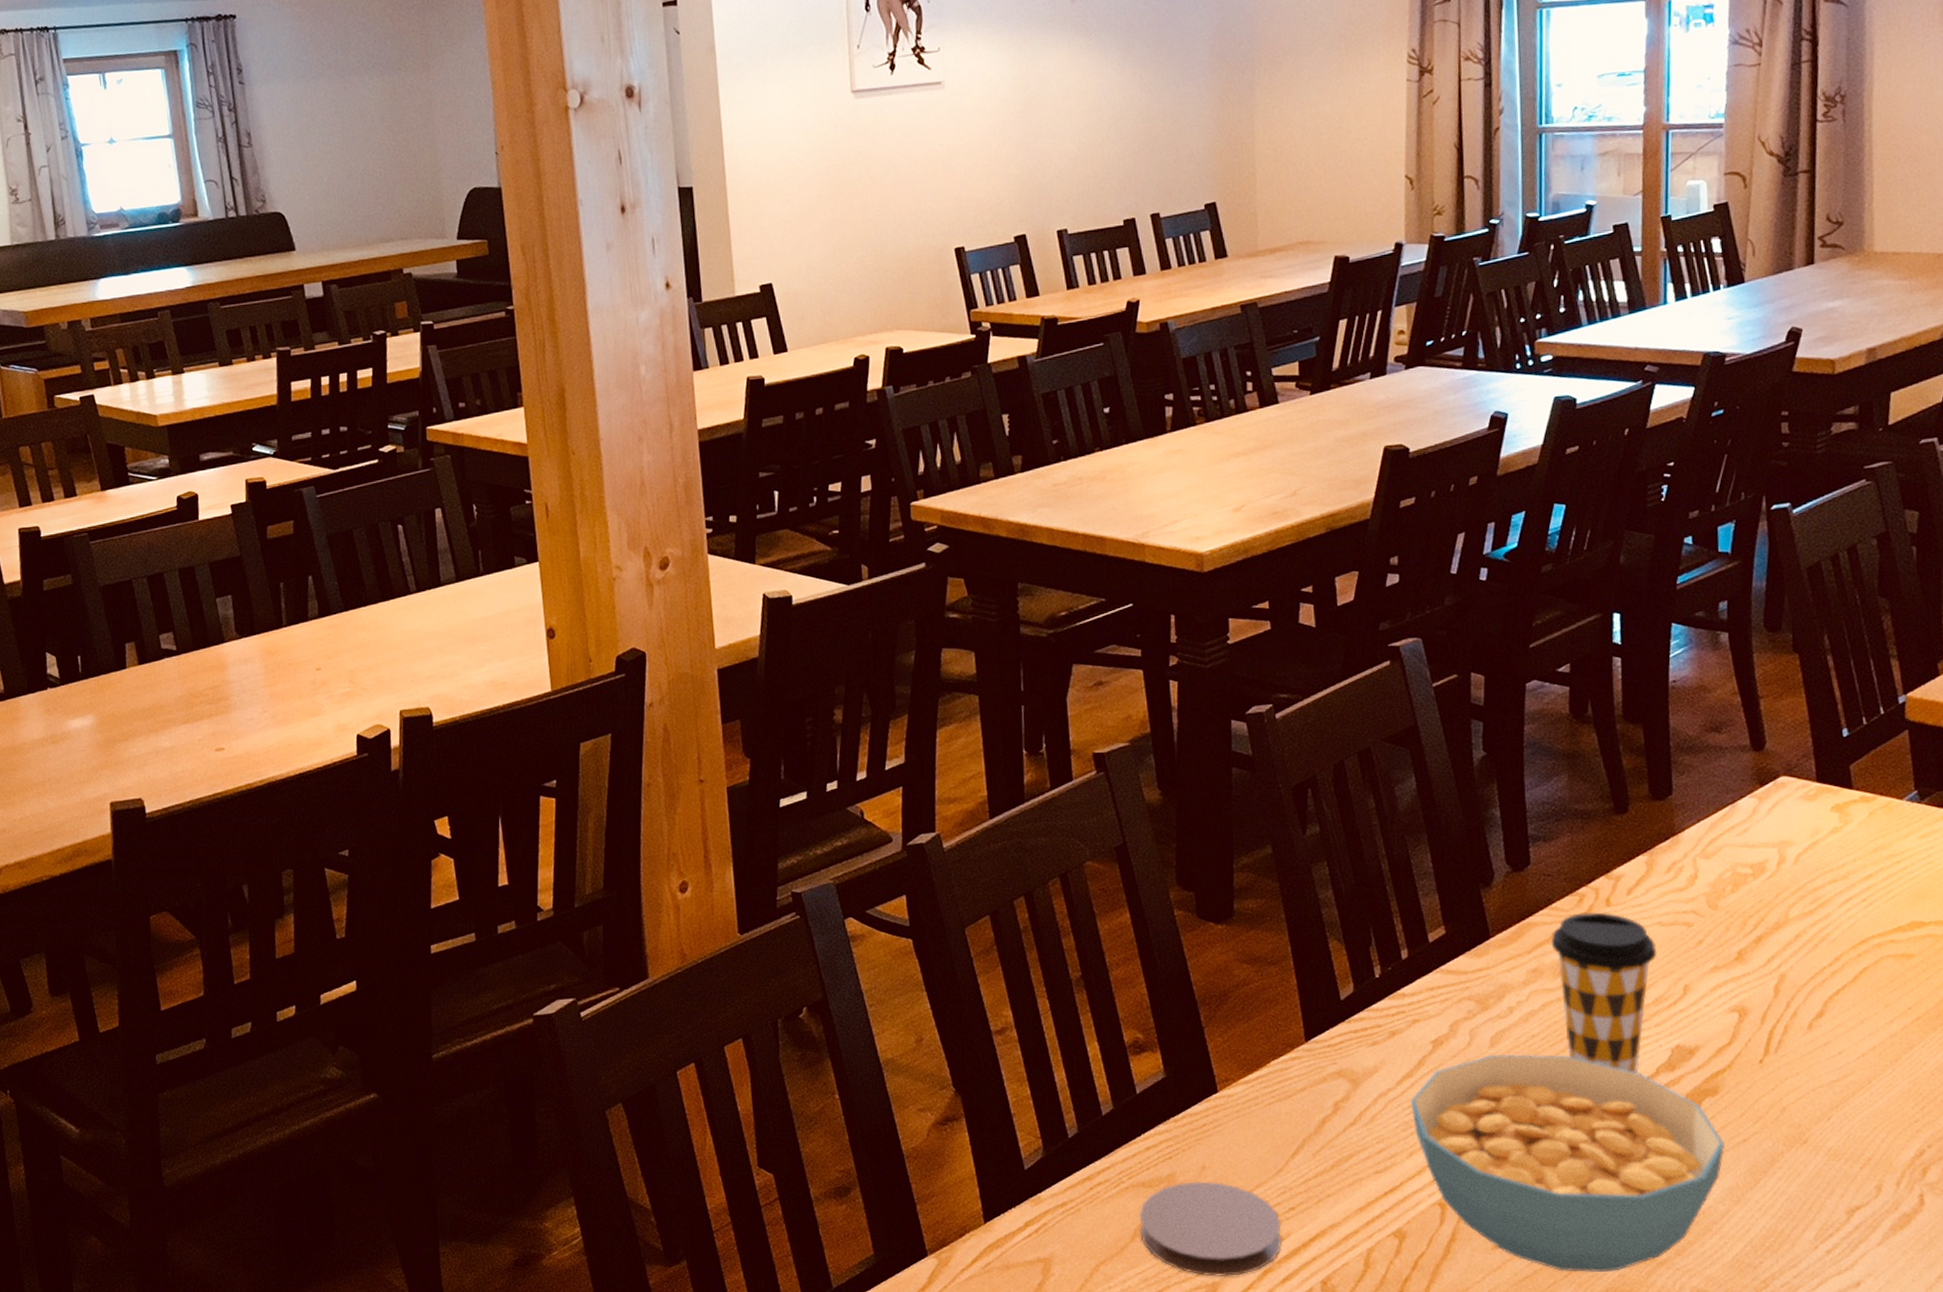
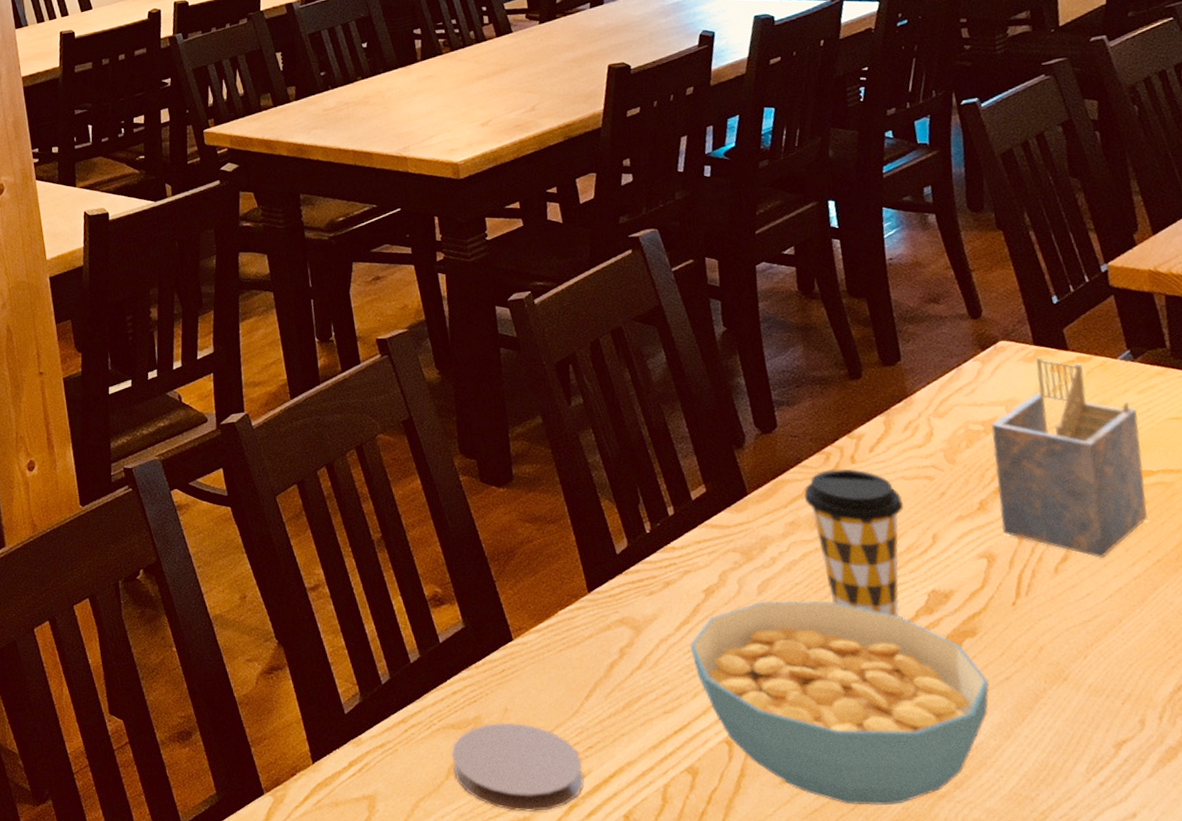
napkin holder: none [1758,795,1917,1014] -> present [991,357,1149,558]

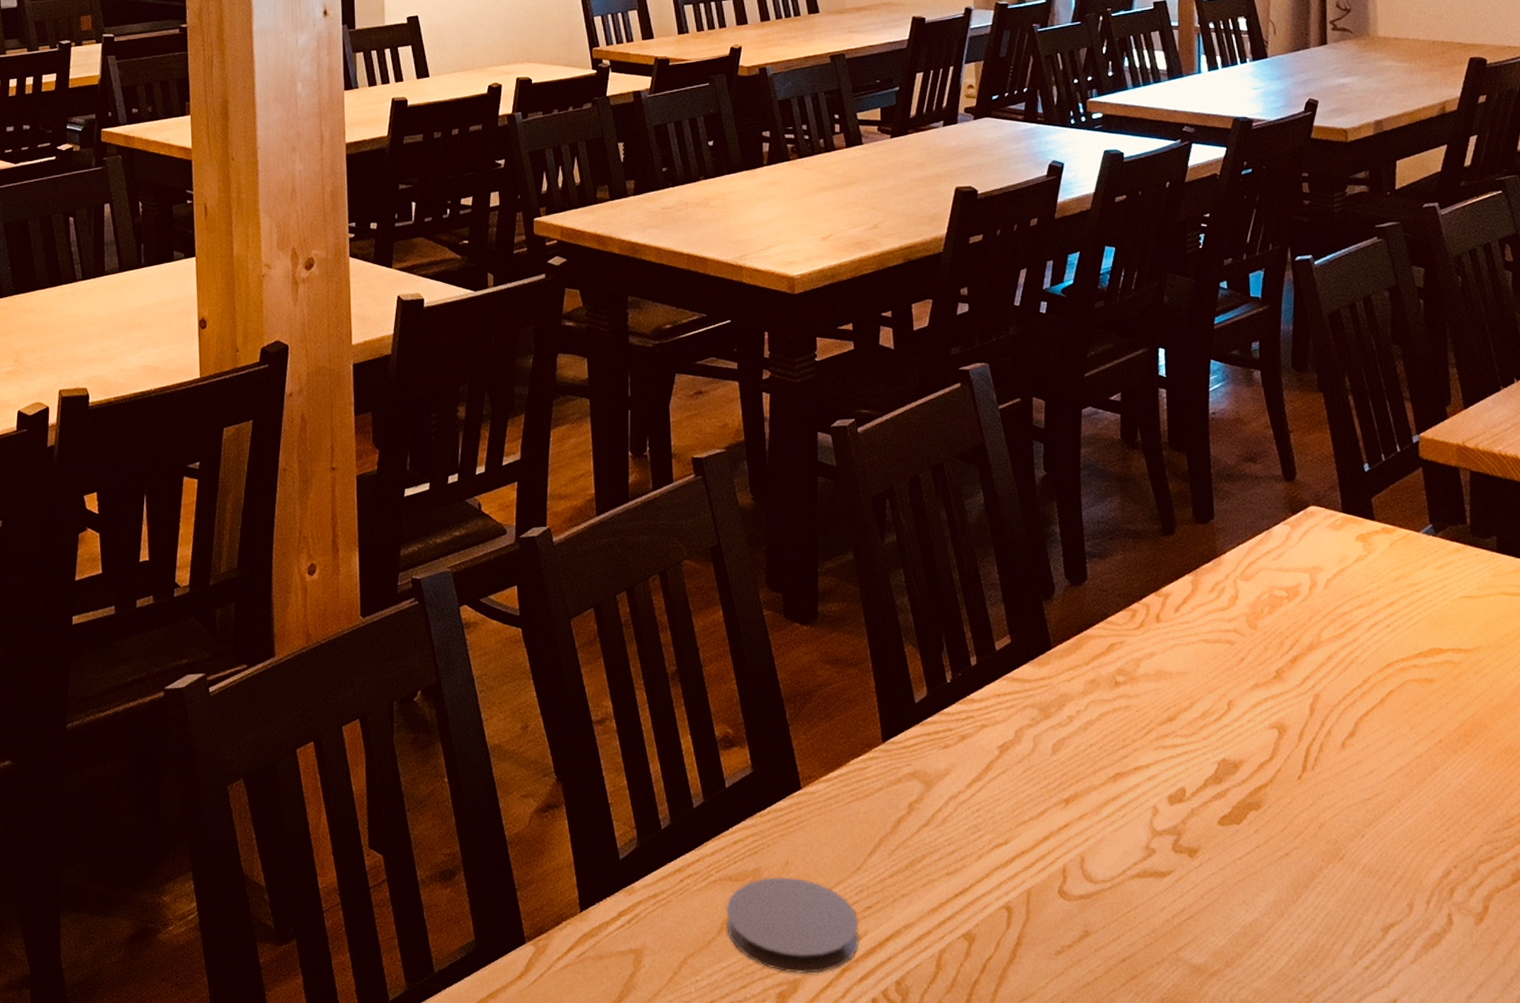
cereal bowl: present [689,600,990,805] -> none [979,761,1269,981]
coffee cup: present [804,468,904,617] -> none [1106,627,1203,785]
napkin holder: present [991,357,1149,558] -> none [1294,525,1435,735]

